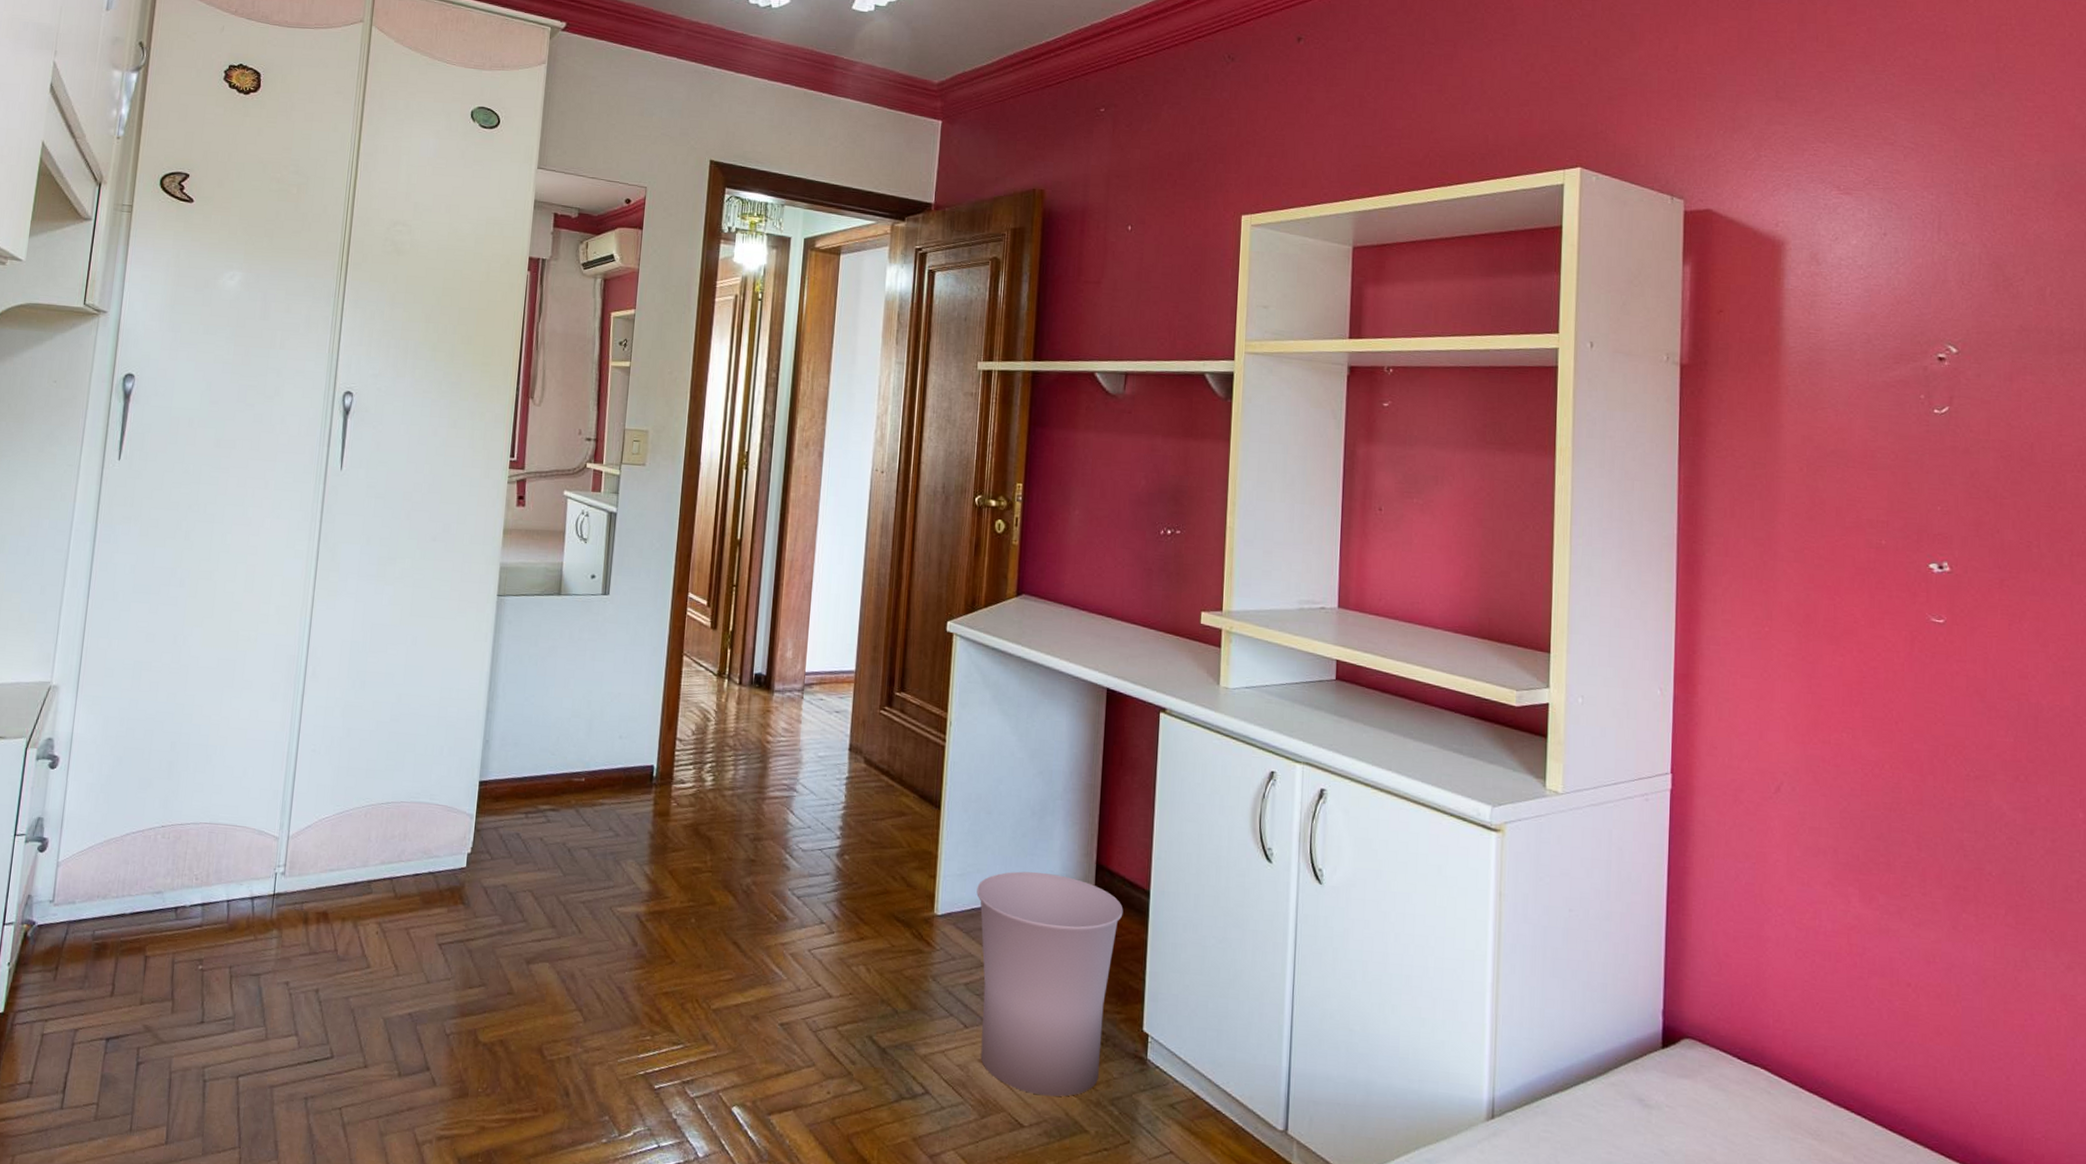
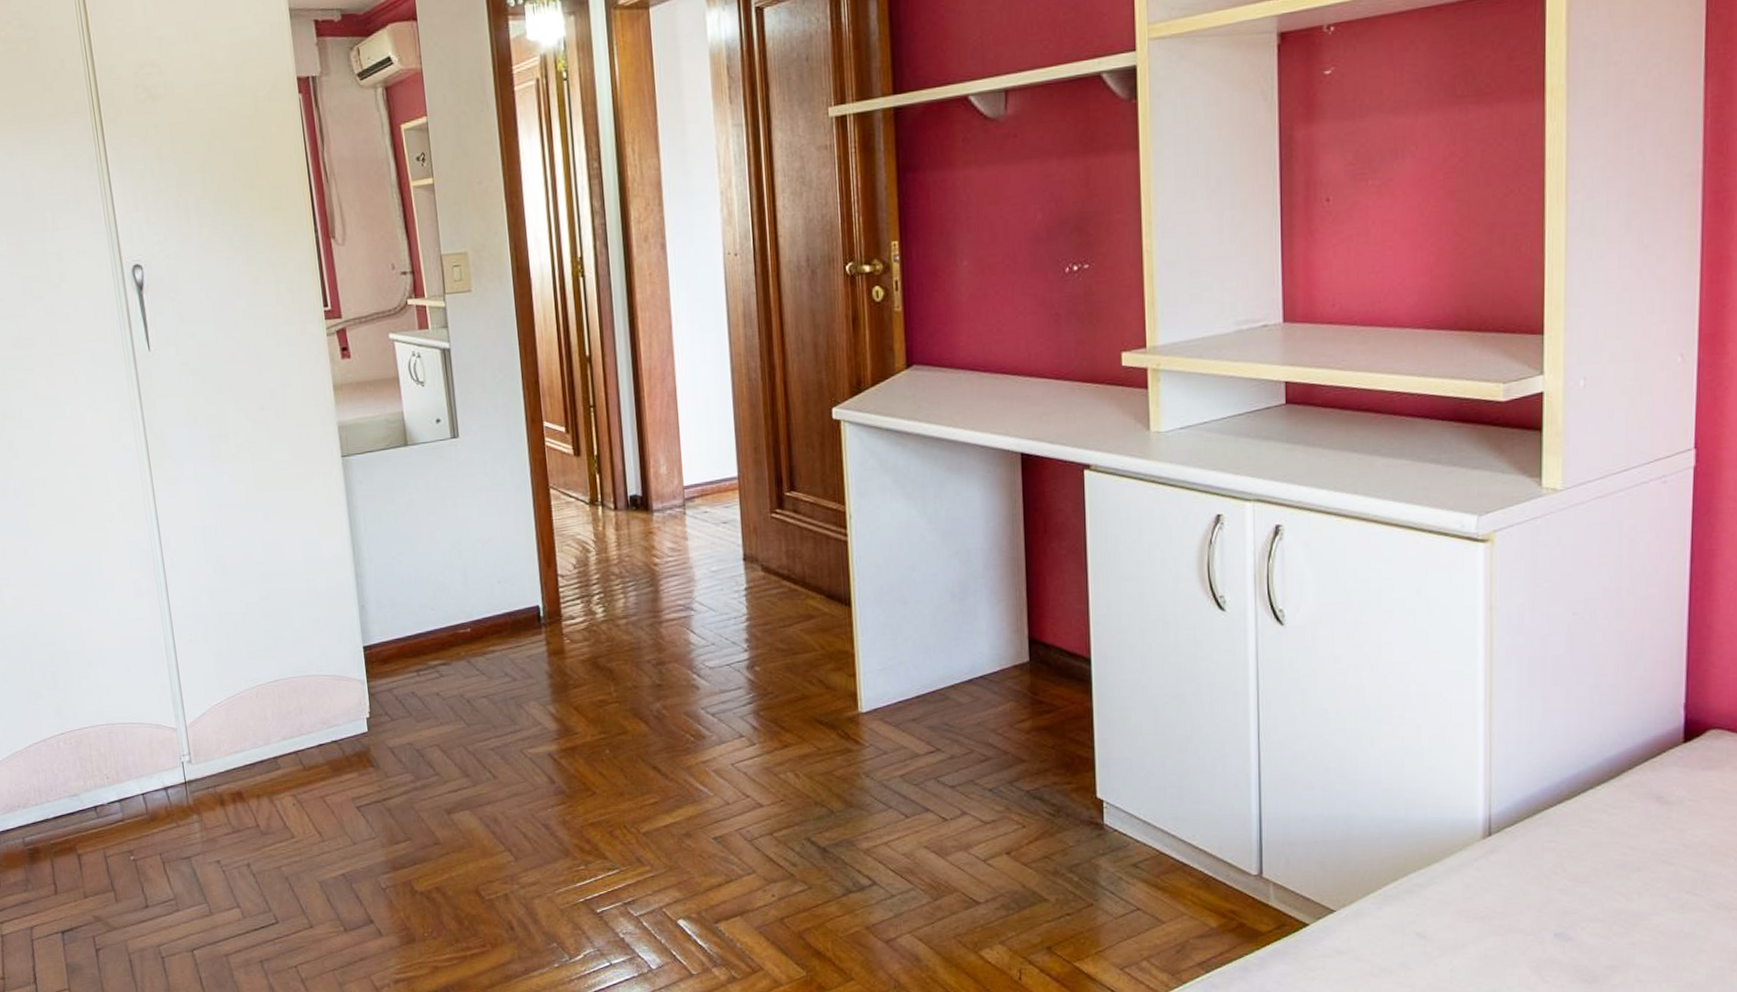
waste bin: present [976,871,1123,1097] -> none [901,655,1064,872]

